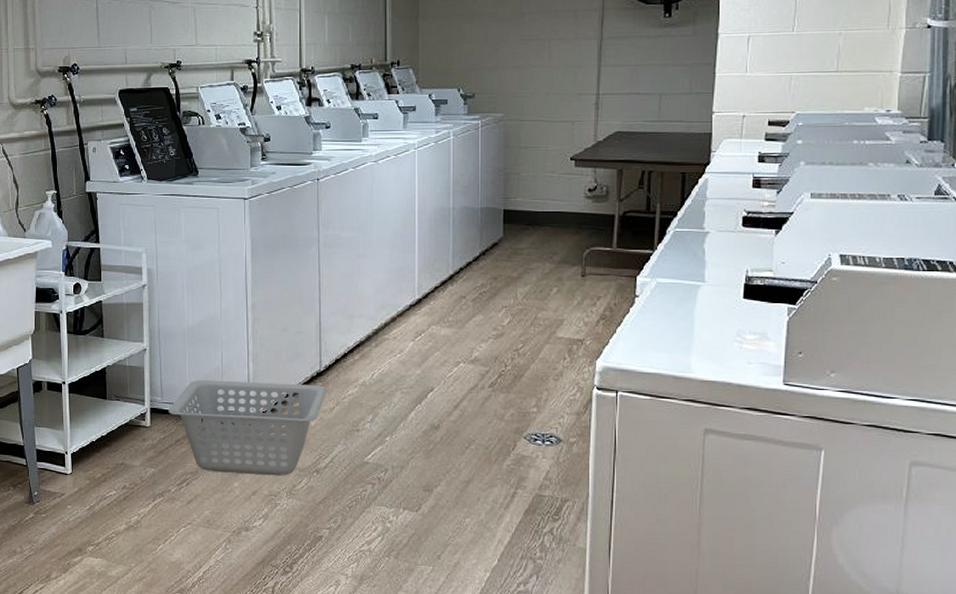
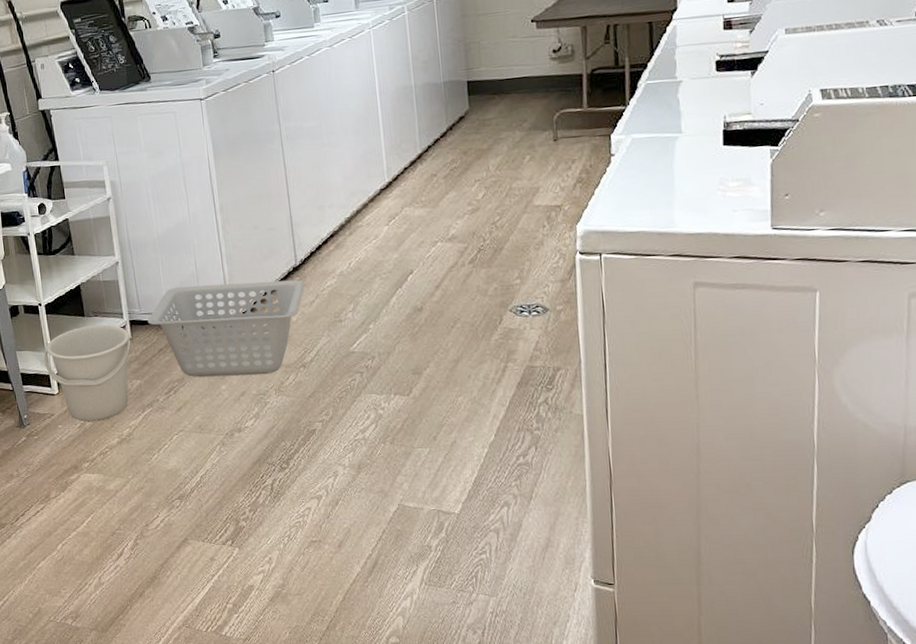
bucket: none [61,409,150,505] -> present [44,324,131,422]

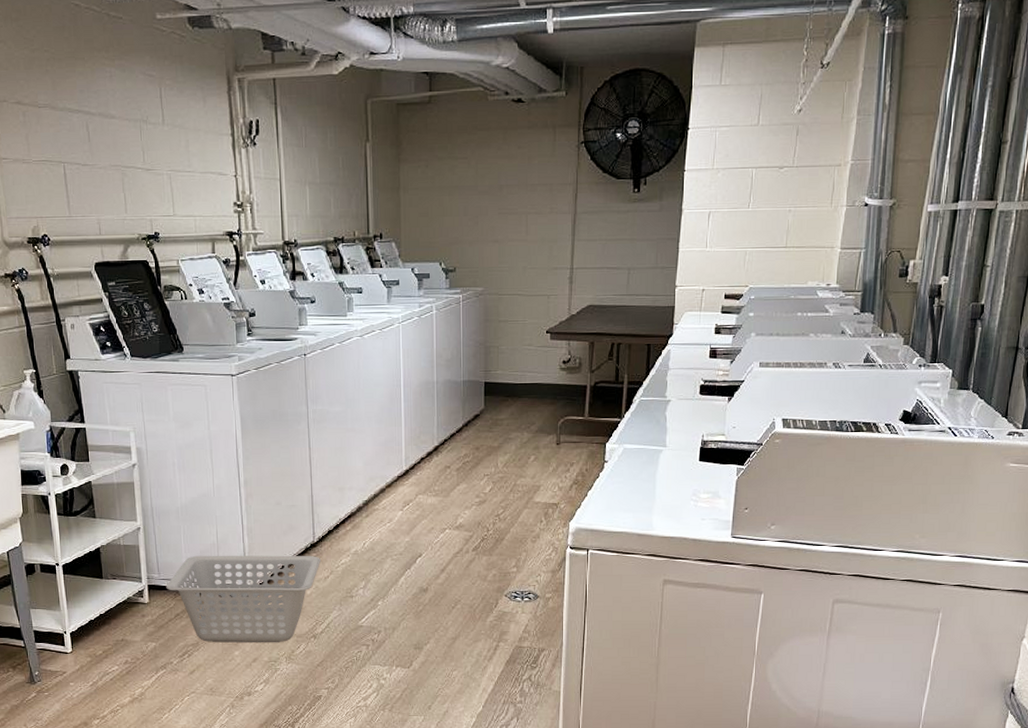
bucket: present [44,324,131,422] -> none [58,587,148,680]

